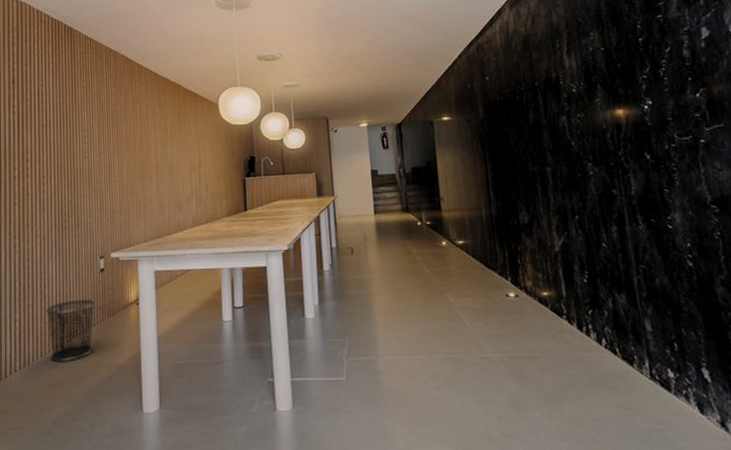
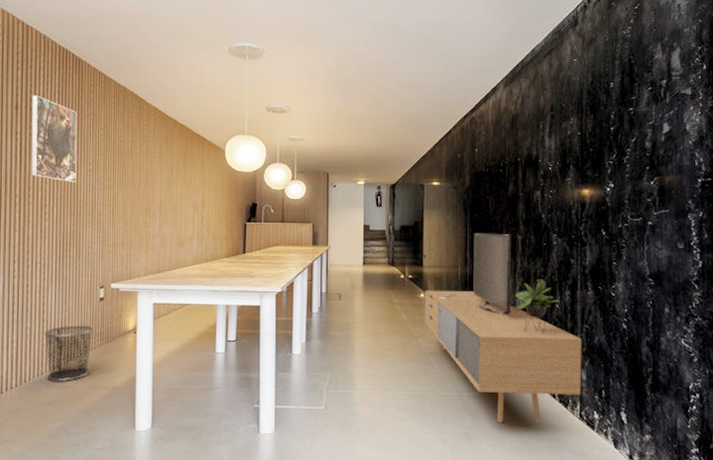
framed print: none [27,68,72,152] -> present [31,95,77,183]
media console: none [447,167,648,388] -> present [425,233,582,424]

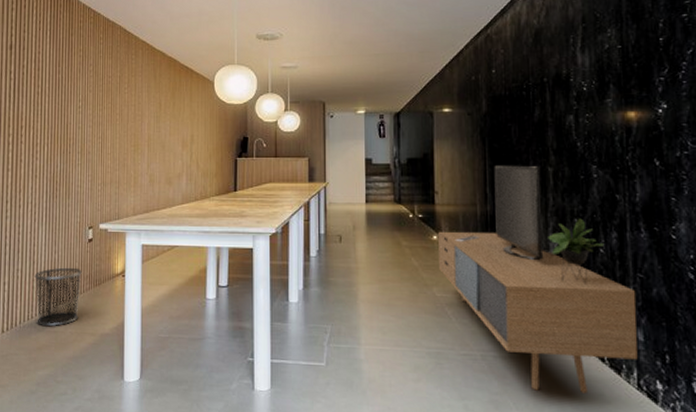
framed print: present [31,95,77,183] -> none [23,34,67,121]

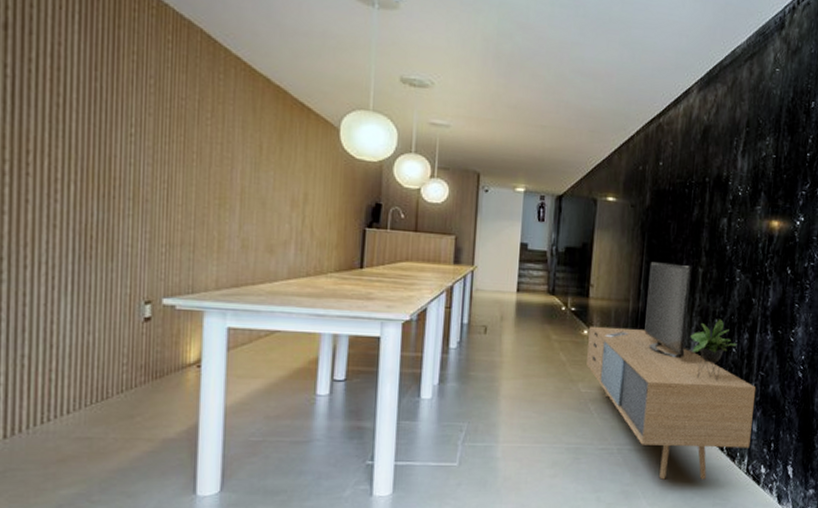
waste bin: present [34,267,82,327] -> none [52,353,133,432]

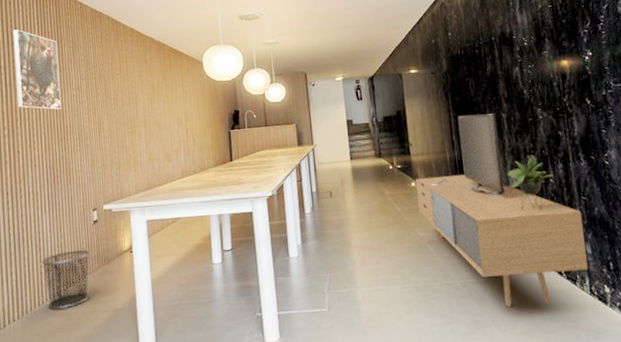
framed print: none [31,11,111,152] -> present [13,29,61,110]
waste bin: none [52,353,133,432] -> present [42,249,90,310]

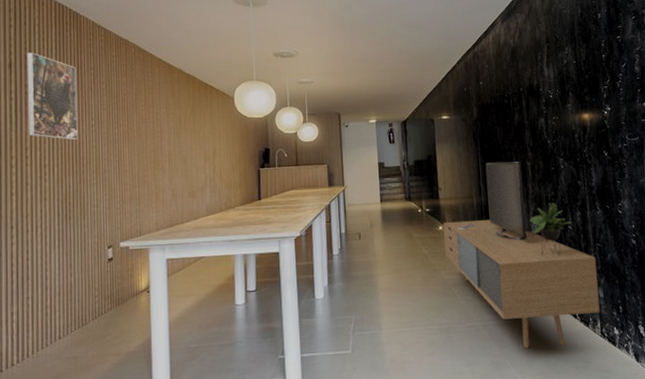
waste bin: present [42,249,90,310] -> none [48,289,102,353]

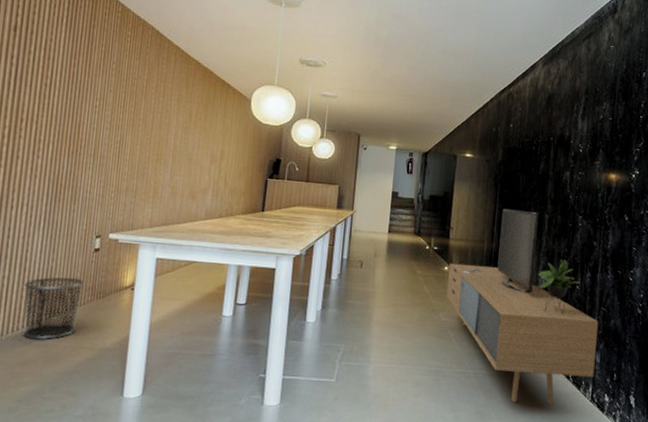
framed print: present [27,52,78,141] -> none [25,17,87,119]
waste bin: none [48,289,102,353] -> present [23,277,84,340]

